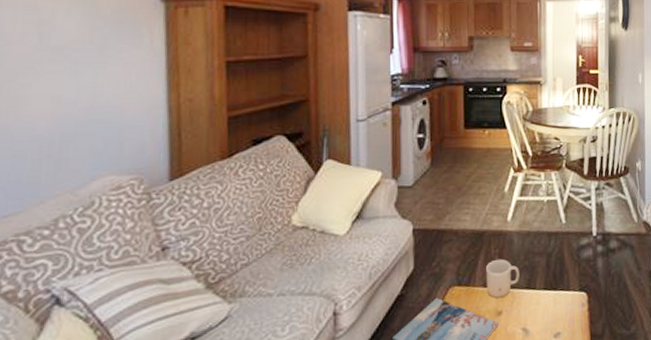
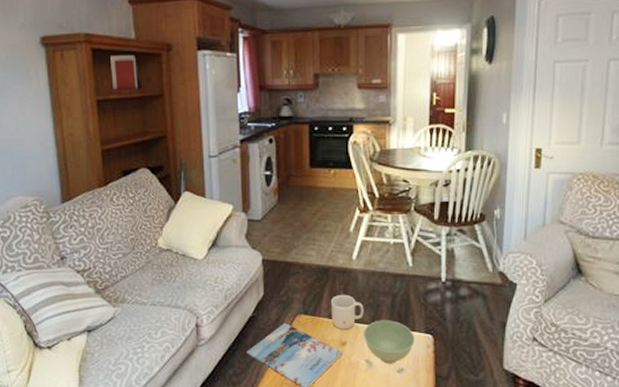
books: none [246,13,282,50] -> present [110,54,141,89]
bowl: none [520,281,570,330] -> present [364,320,415,364]

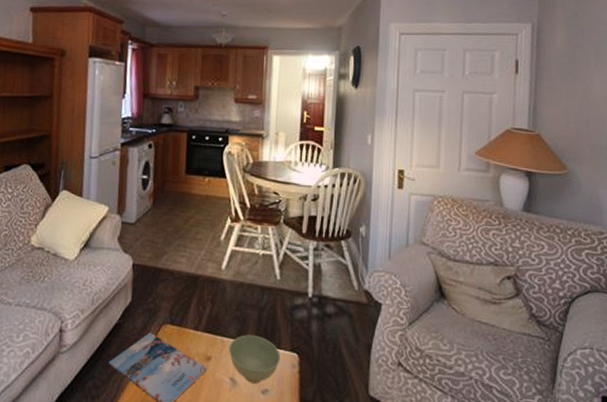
books: present [110,54,141,89] -> none [5,56,33,89]
mug: present [330,294,364,329] -> none [197,305,231,343]

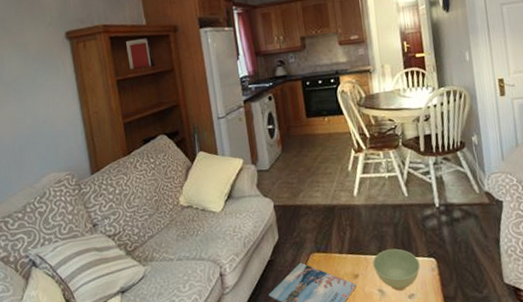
books: none [5,56,33,89] -> present [126,38,155,69]

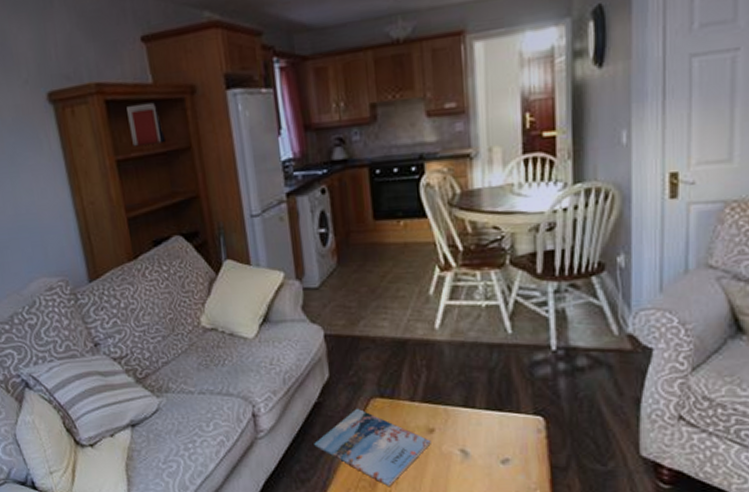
bowl: present [372,248,420,291] -> none [455,400,521,453]

